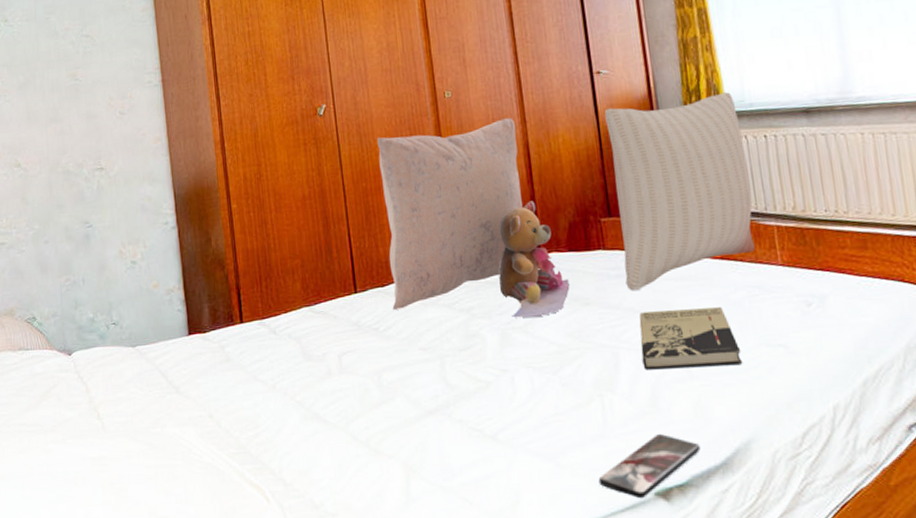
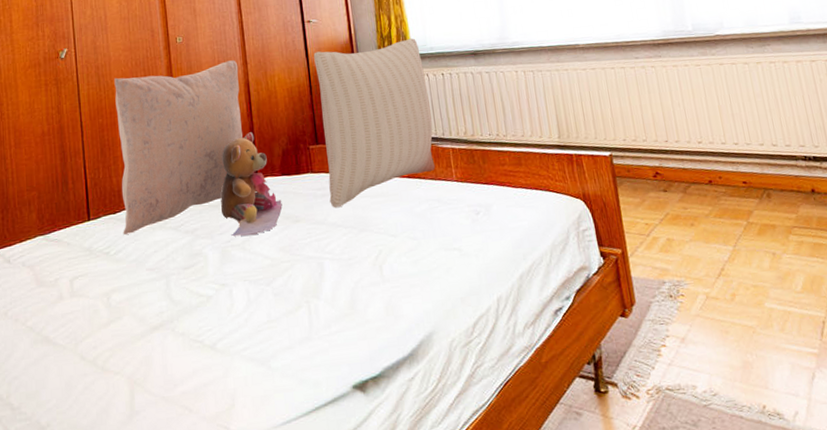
smartphone: present [598,433,701,499] -> none [304,332,391,393]
book: present [639,307,743,370] -> none [341,219,426,277]

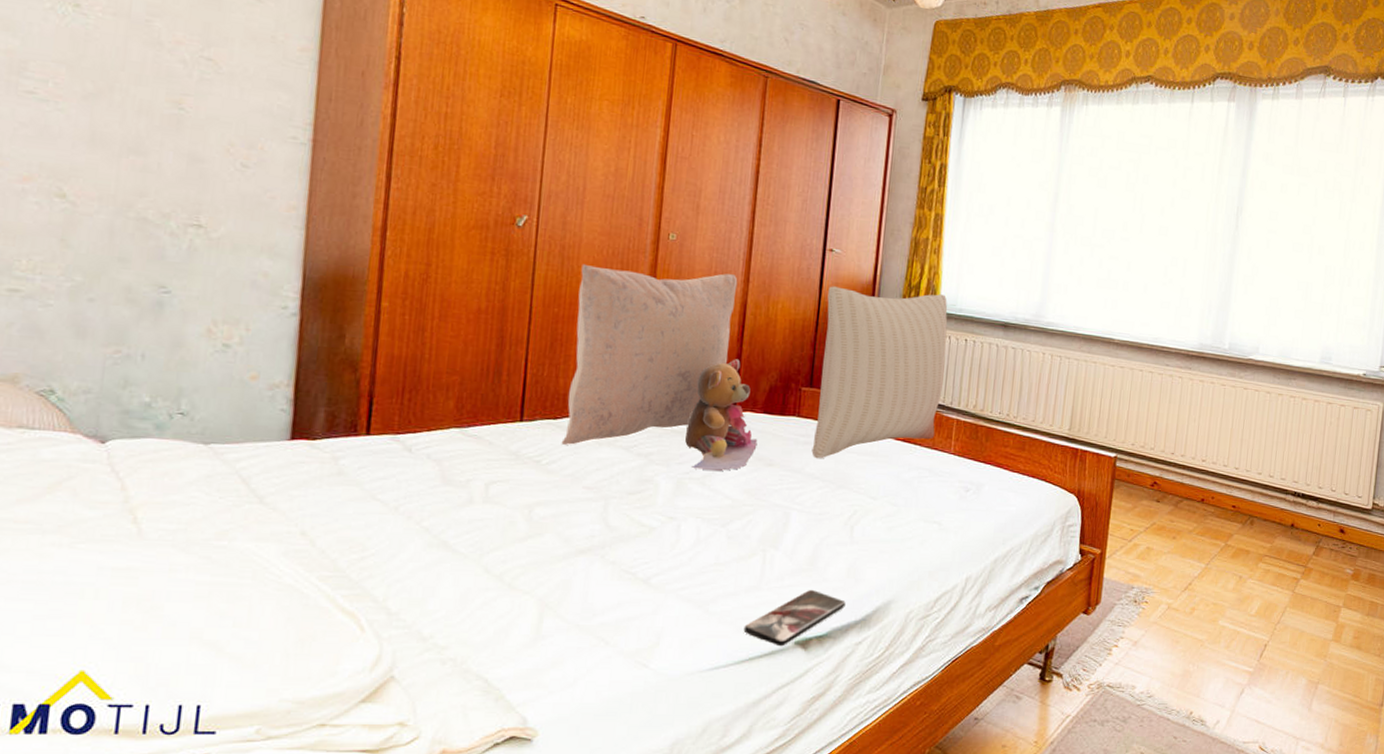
smartphone: none [304,332,391,393] -> present [743,589,846,647]

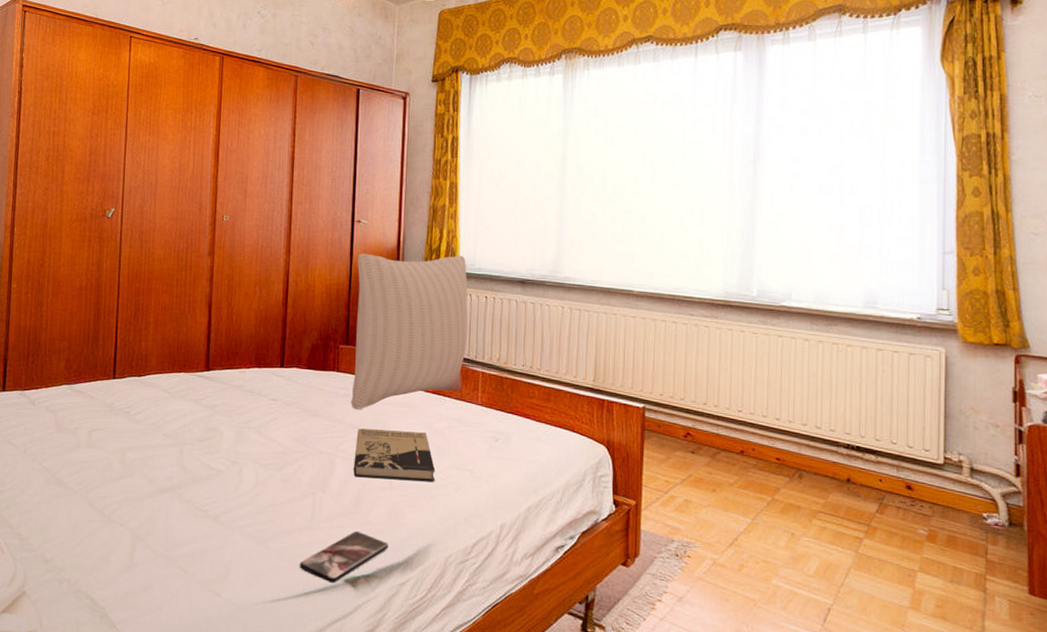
pillow: present [561,263,738,445] -> none [145,245,281,398]
teddy bear: present [685,359,758,472] -> none [243,321,304,422]
book: none [810,479,901,536] -> present [353,428,436,483]

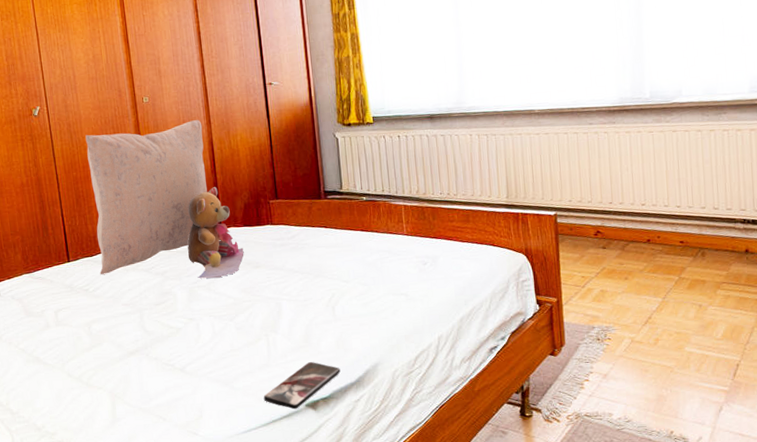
pillow: none [145,245,281,398] -> present [85,120,208,275]
teddy bear: none [243,321,304,422] -> present [187,187,244,279]
pillow: present [351,253,468,410] -> none [274,101,388,256]
book: present [353,428,436,483] -> none [297,267,374,316]

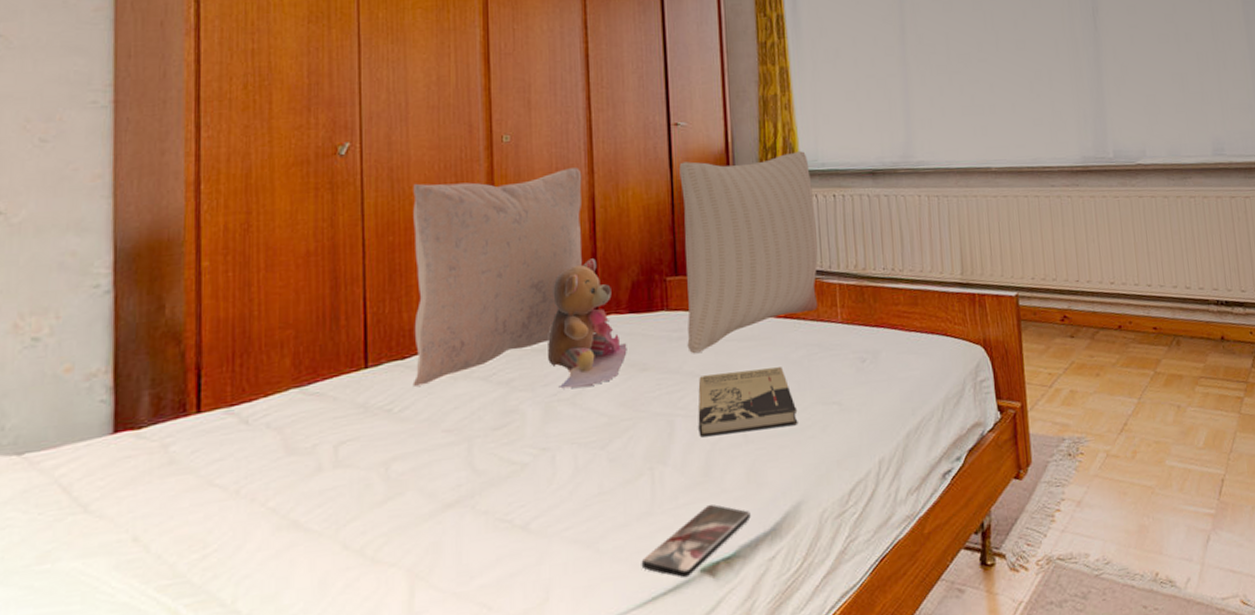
pillow: none [274,101,388,256] -> present [679,151,818,354]
book: none [297,267,374,316] -> present [698,367,798,438]

